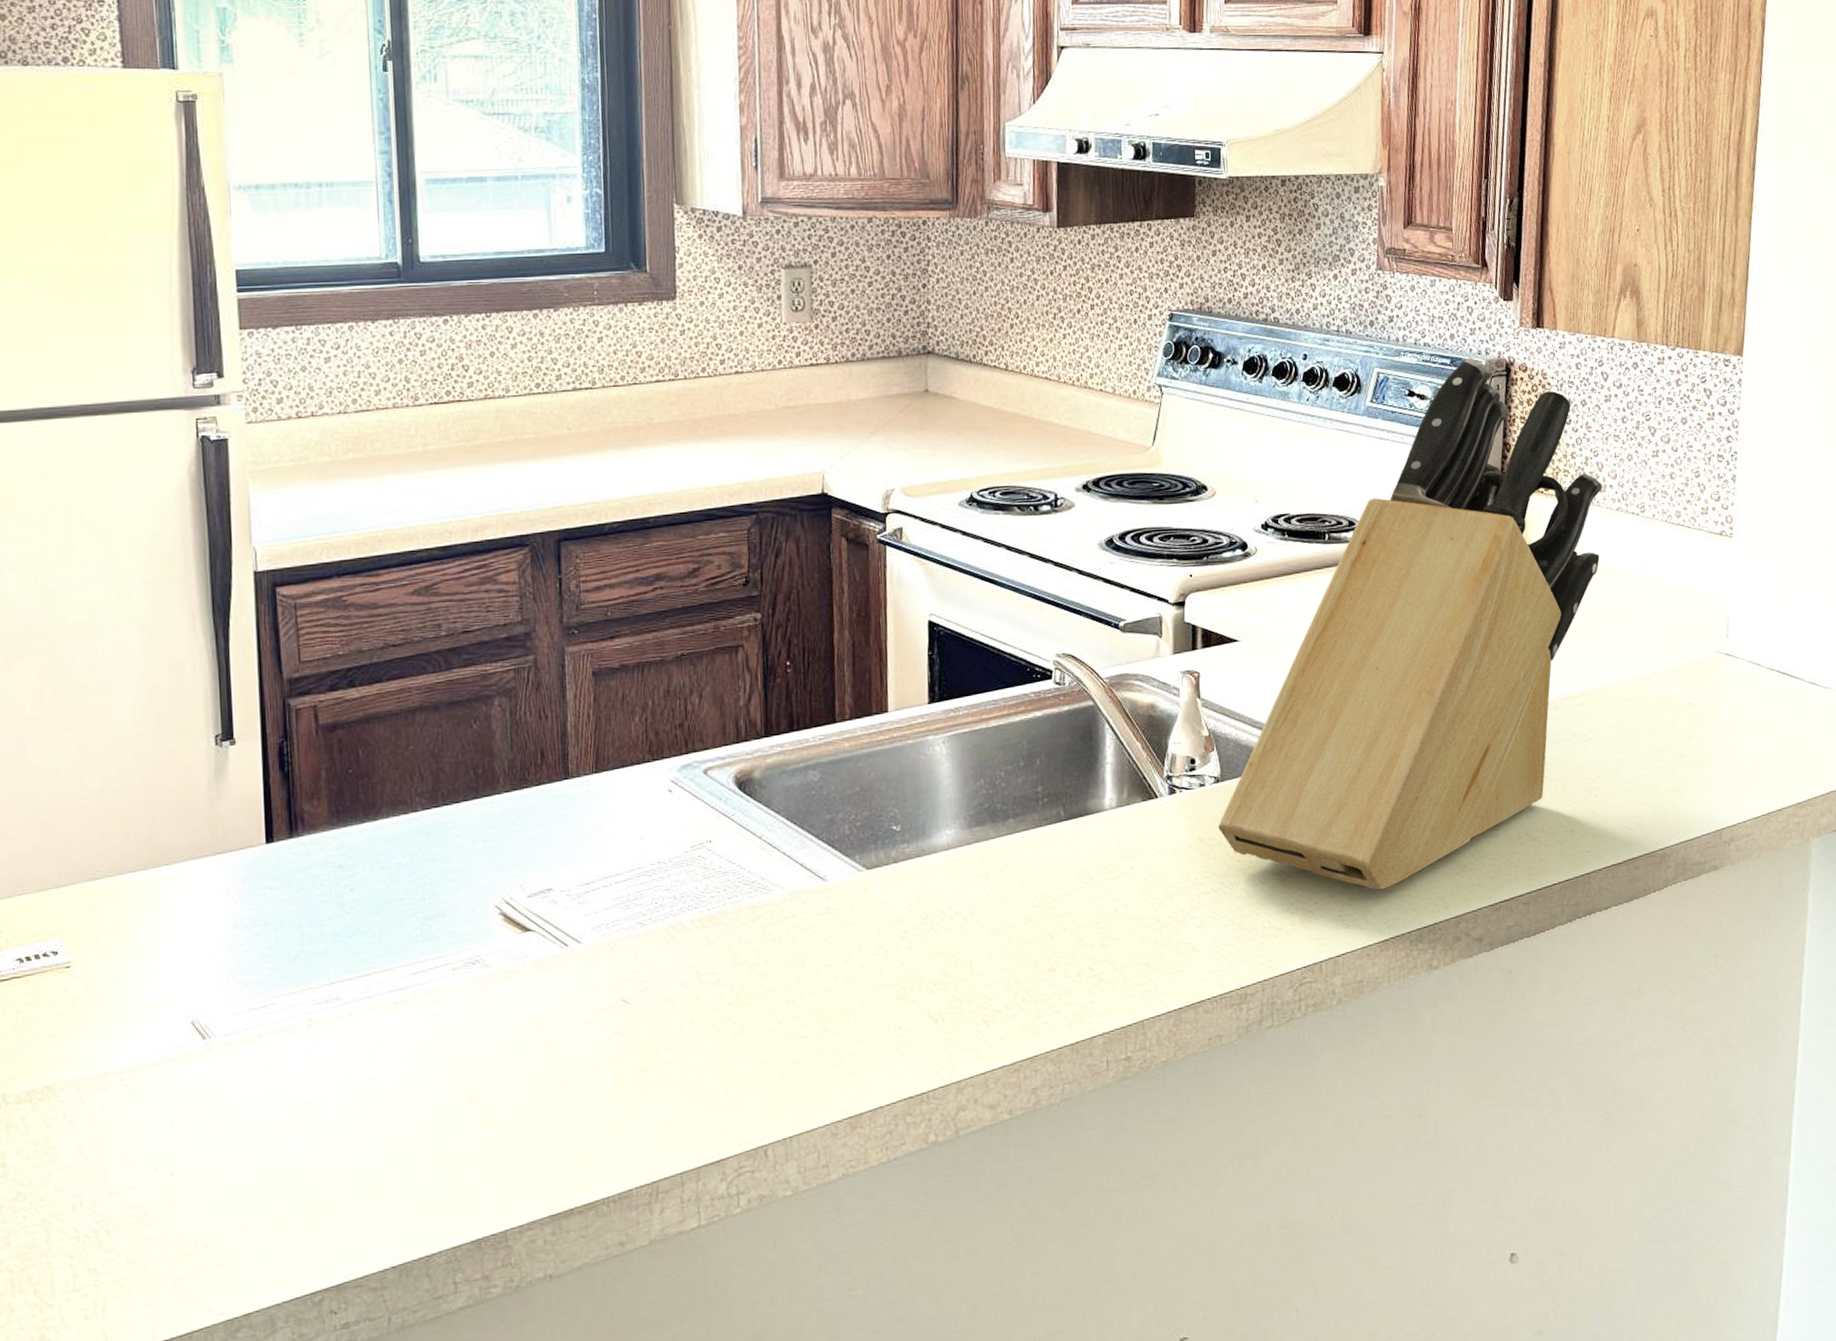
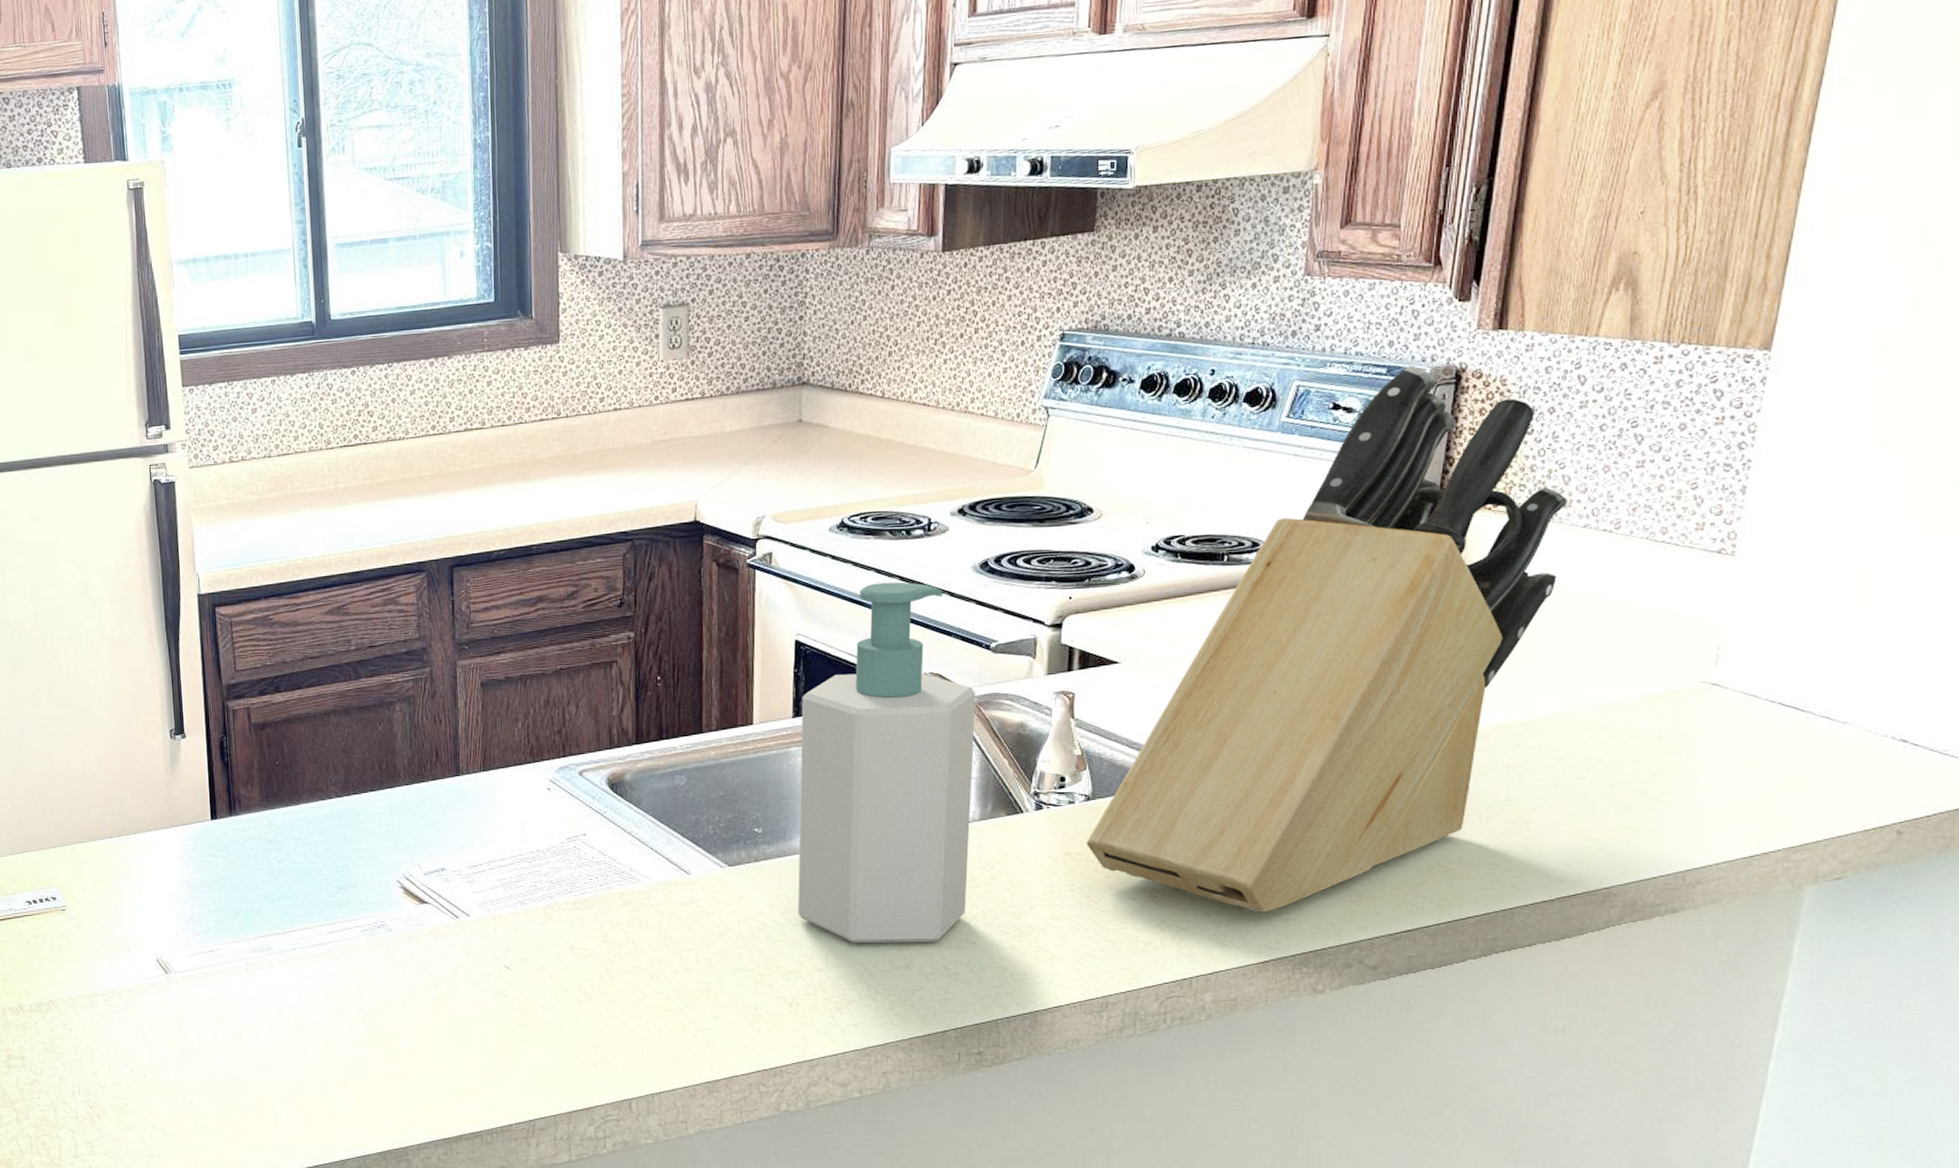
soap bottle: none [937,559,1108,947] -> present [798,582,976,944]

